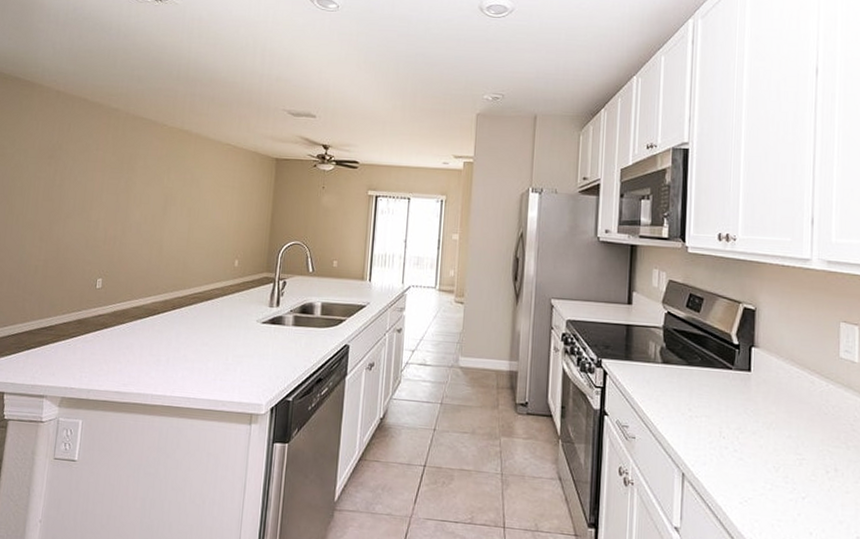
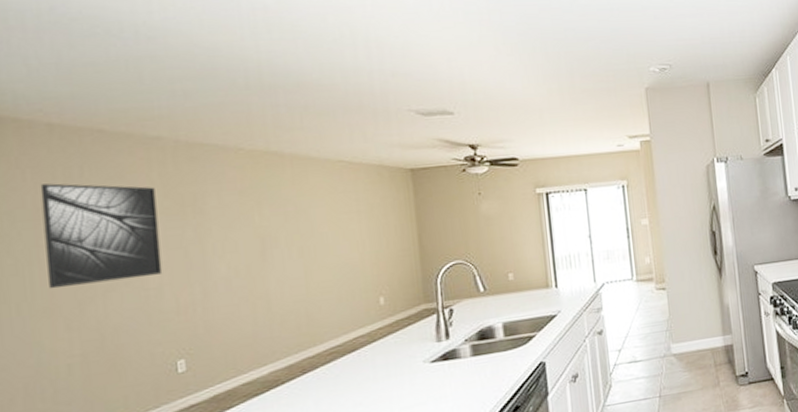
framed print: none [36,133,108,212] -> present [40,183,163,289]

